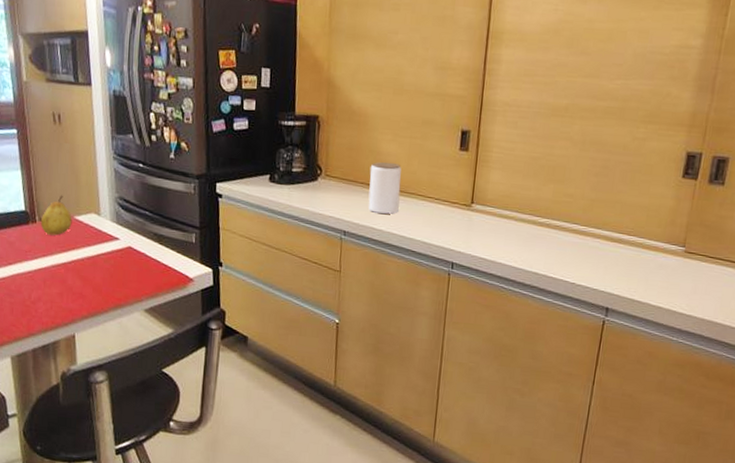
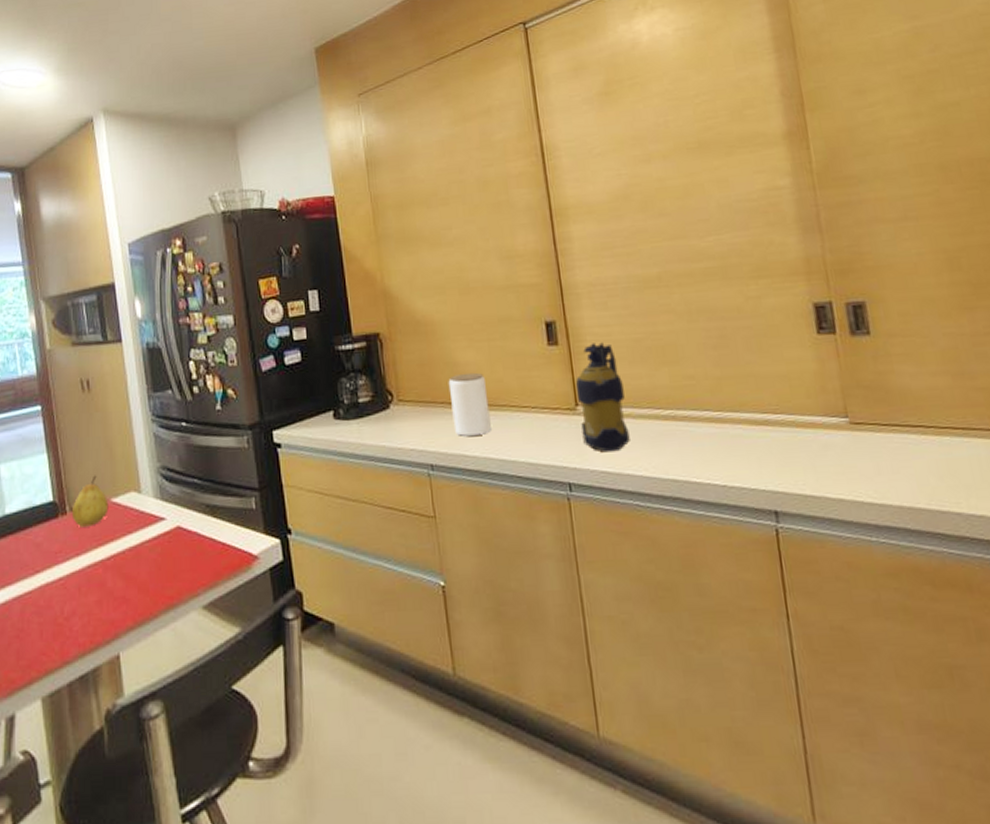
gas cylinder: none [471,154,514,245] -> present [575,342,630,453]

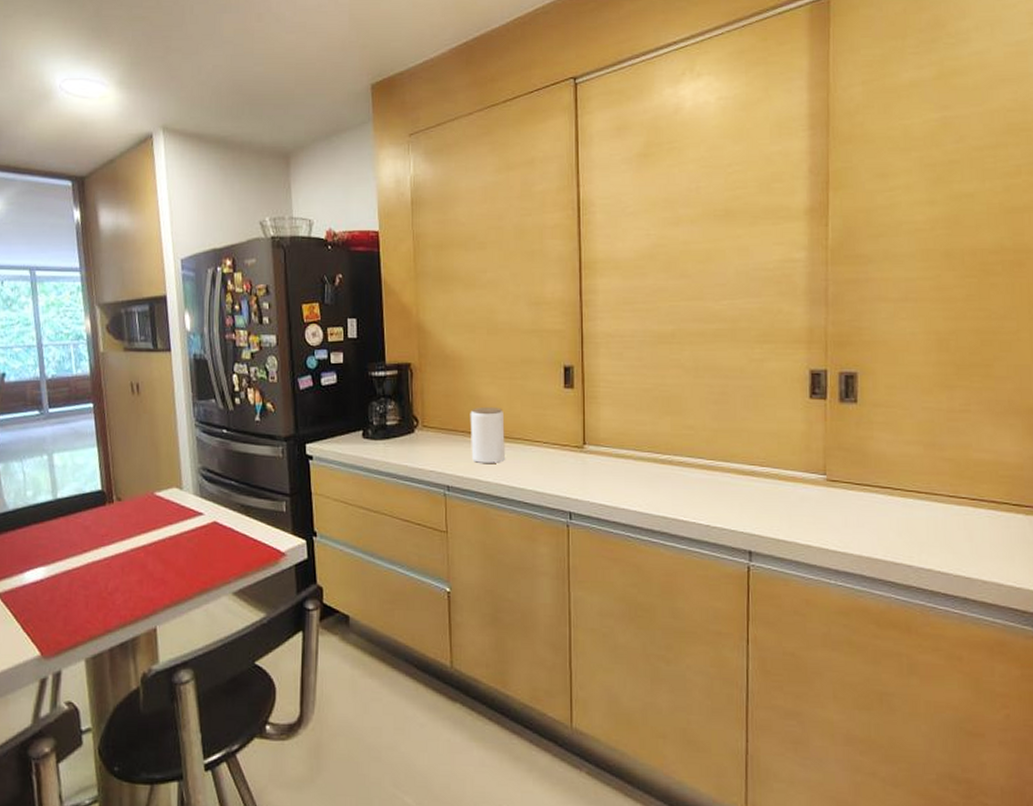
fruit: present [71,475,109,527] -> none [118,470,152,515]
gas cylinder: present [575,342,630,453] -> none [585,389,629,488]

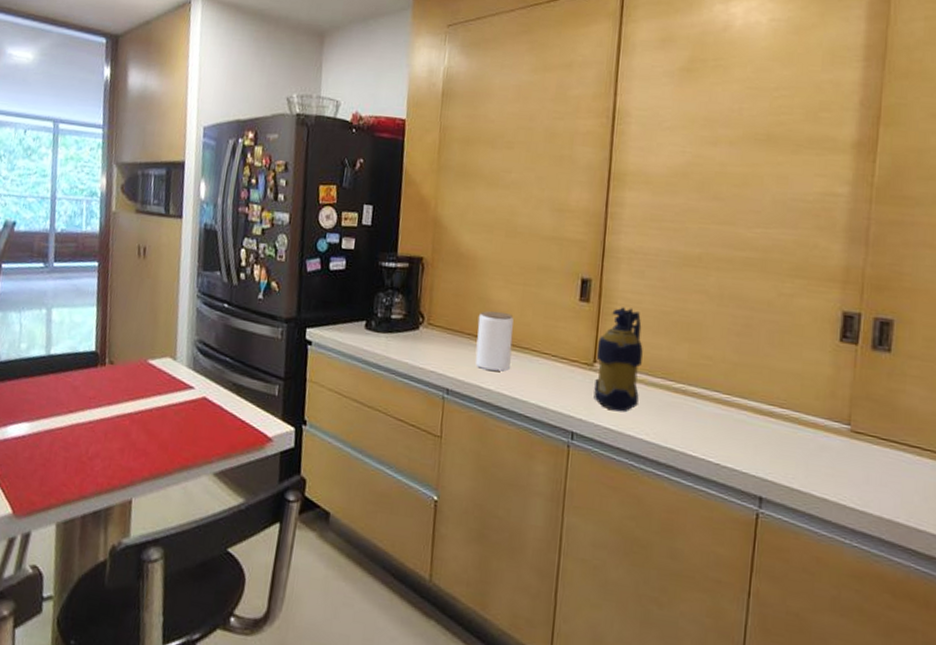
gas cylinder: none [585,389,629,488] -> present [593,307,643,413]

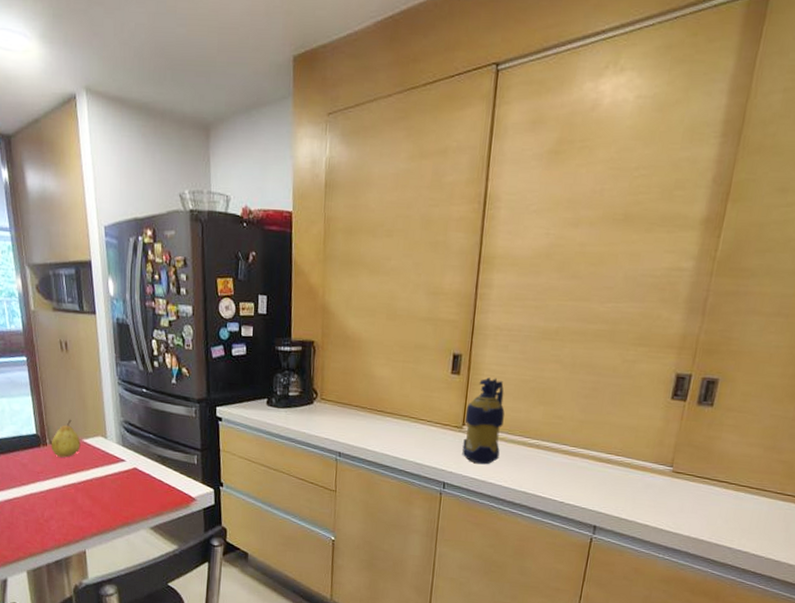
fruit: none [109,335,145,381] -> present [51,419,81,458]
jar: present [475,311,514,372] -> none [362,385,395,436]

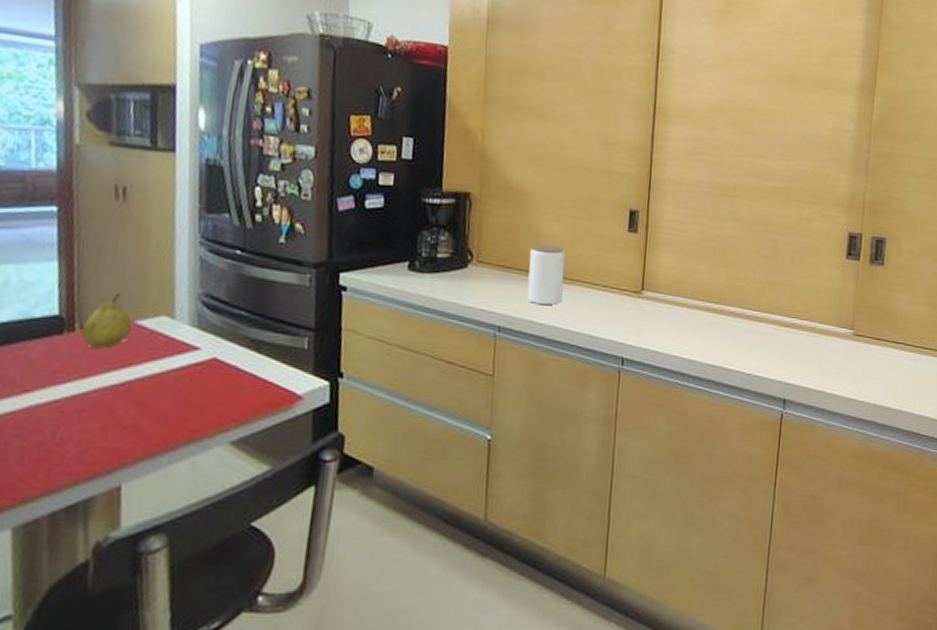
jar: none [362,385,395,436] -> present [527,245,565,305]
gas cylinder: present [462,377,505,465] -> none [642,236,686,335]

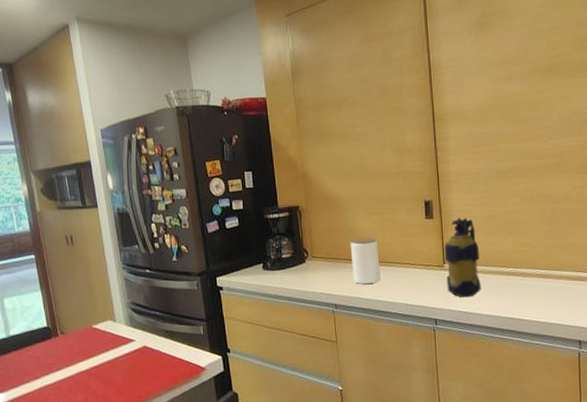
fruit: present [81,292,132,348] -> none [62,308,91,346]
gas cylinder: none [642,236,686,335] -> present [444,217,481,298]

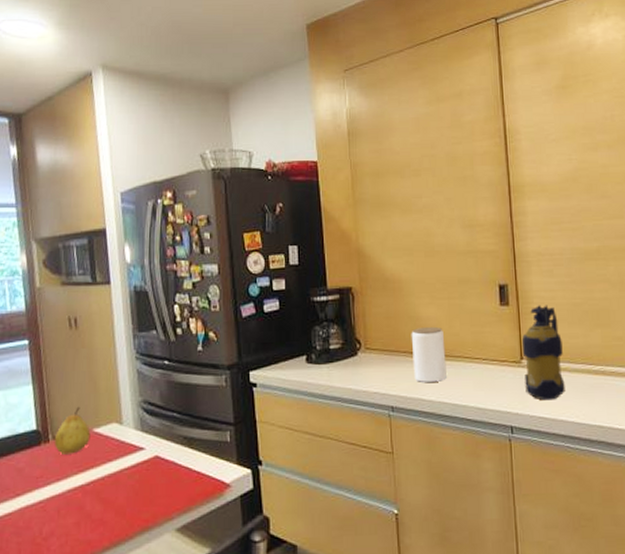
fruit: none [62,308,91,346] -> present [54,406,91,455]

